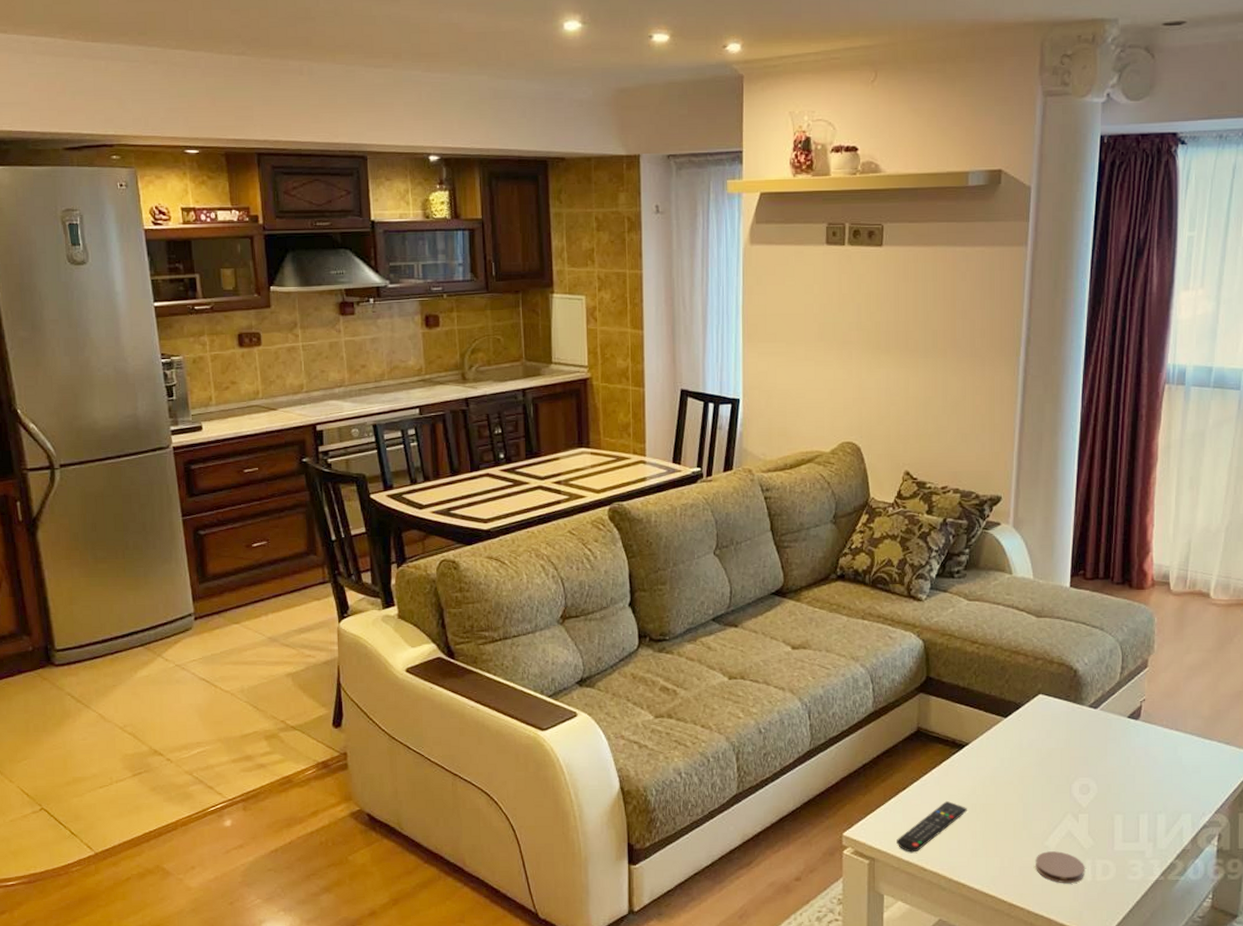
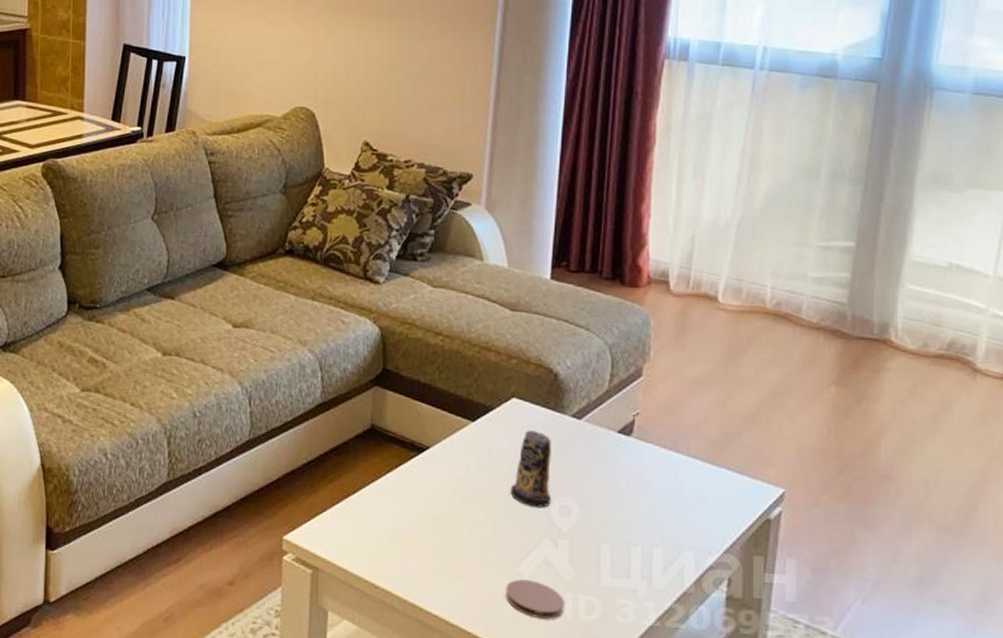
remote control: present [897,800,967,853] -> none [344,510,426,566]
candle: none [1038,721,1073,788] -> present [510,430,552,507]

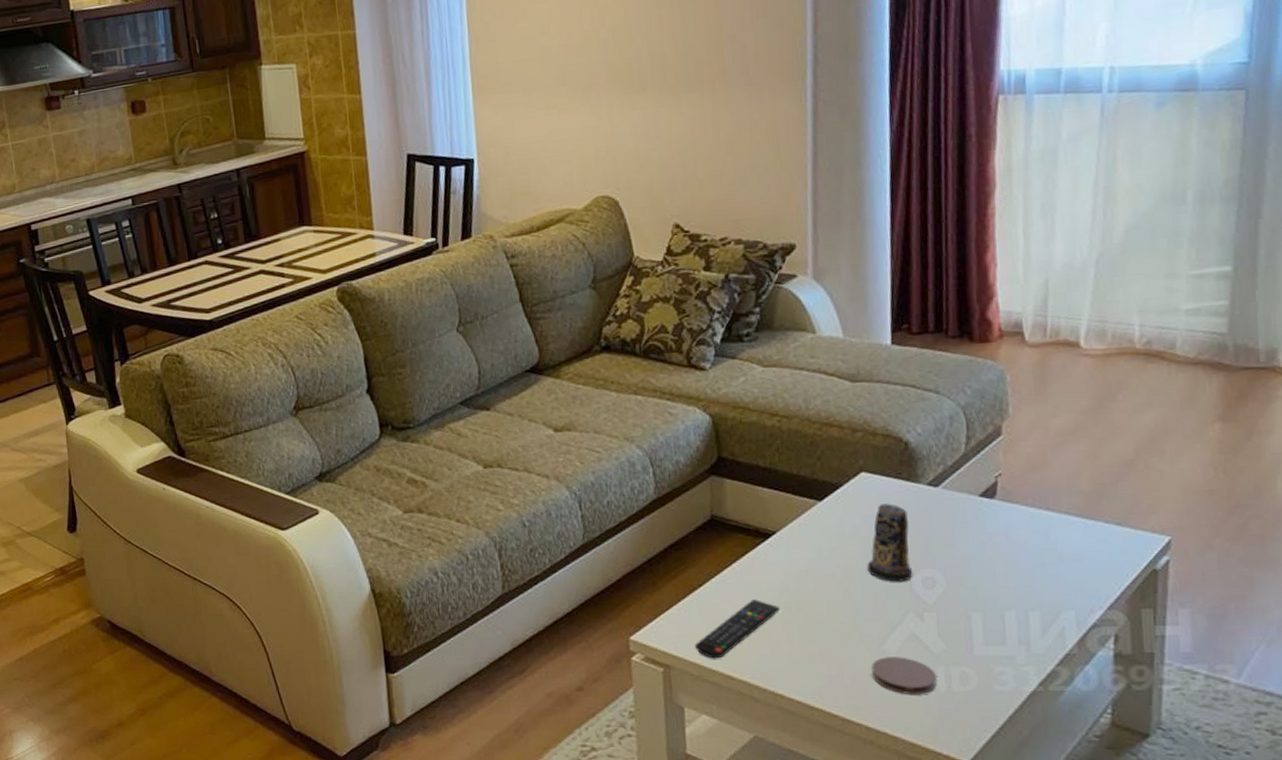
remote control: none [344,510,426,566] -> present [695,598,780,659]

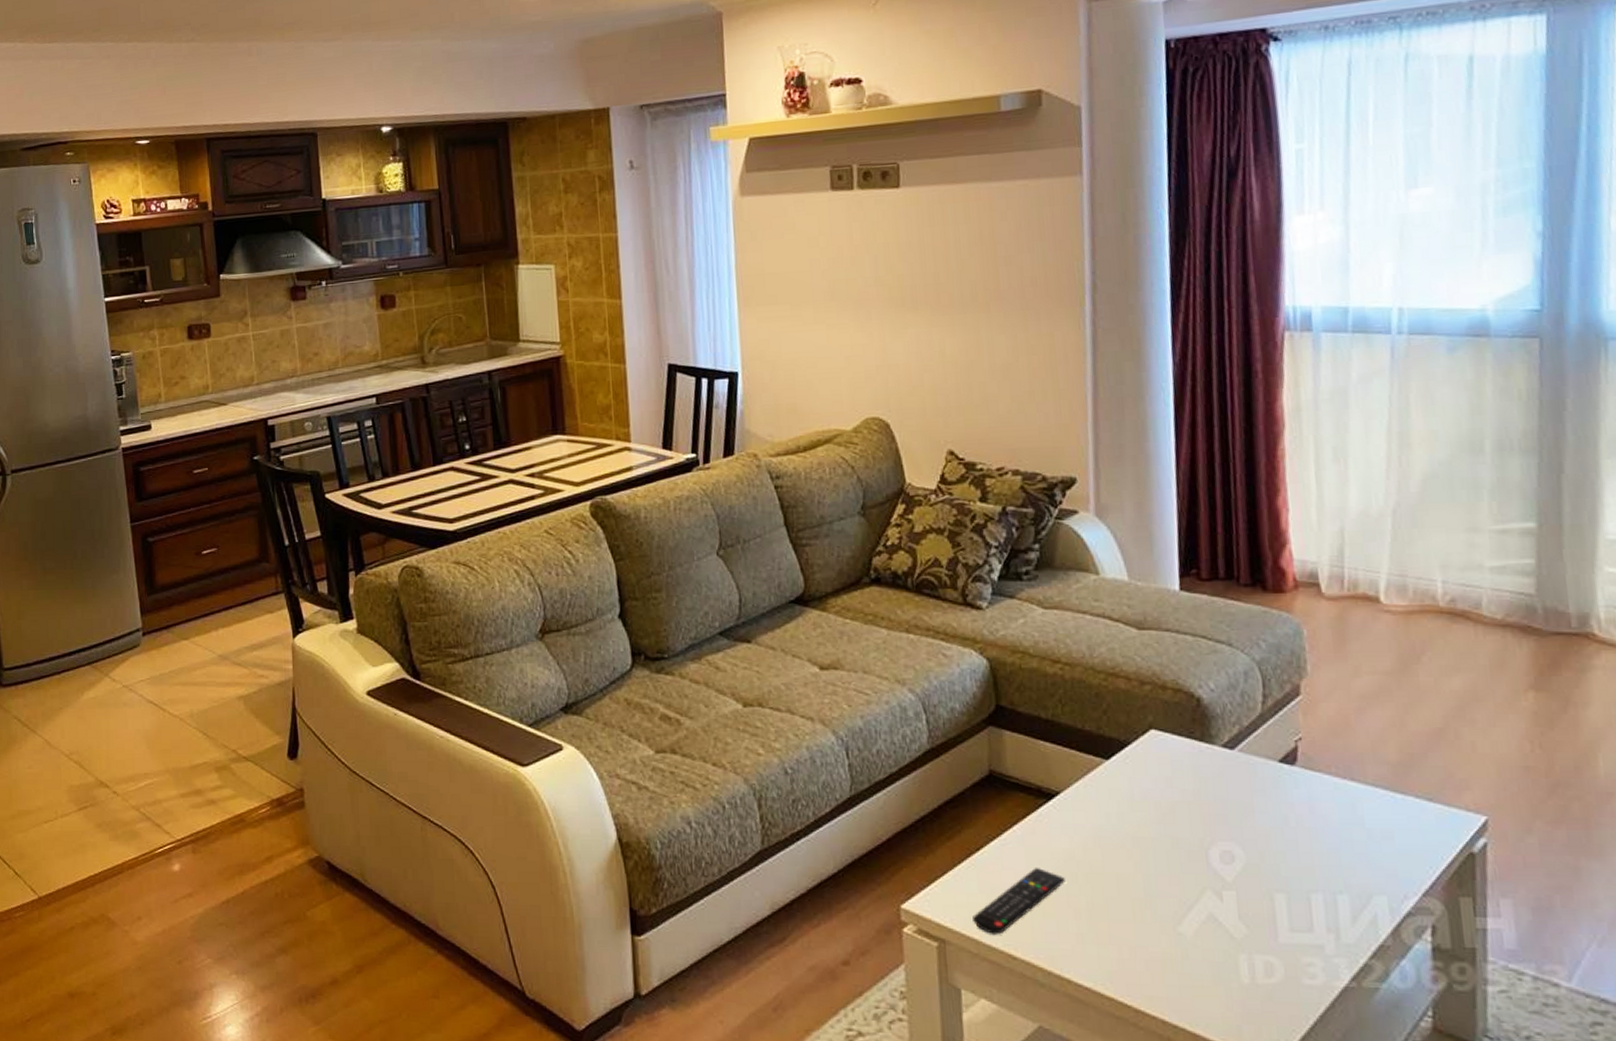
candle: present [867,503,913,582] -> none [1159,766,1210,854]
coaster: present [871,657,937,694] -> none [1166,940,1239,985]

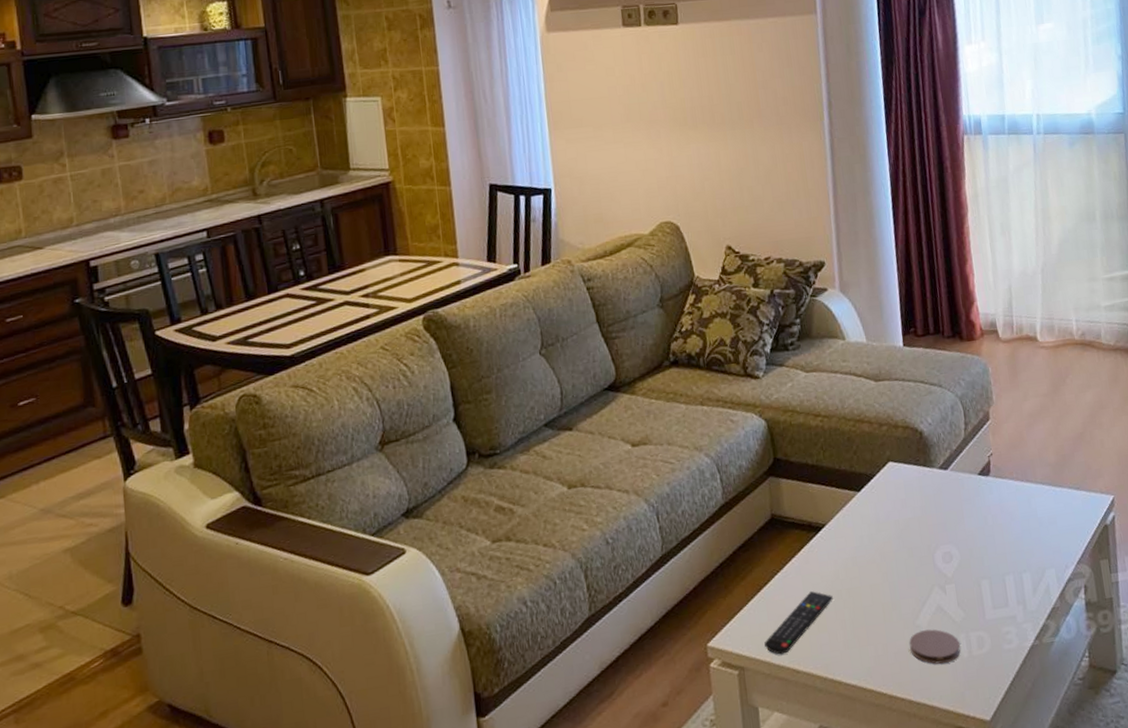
coaster: none [1166,940,1239,985] -> present [909,629,961,664]

